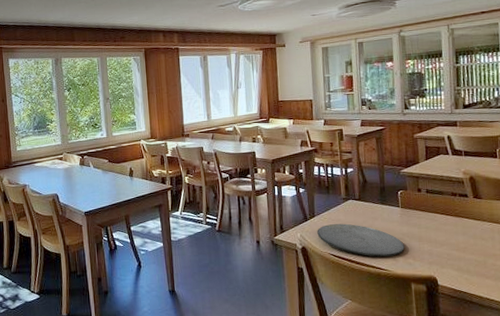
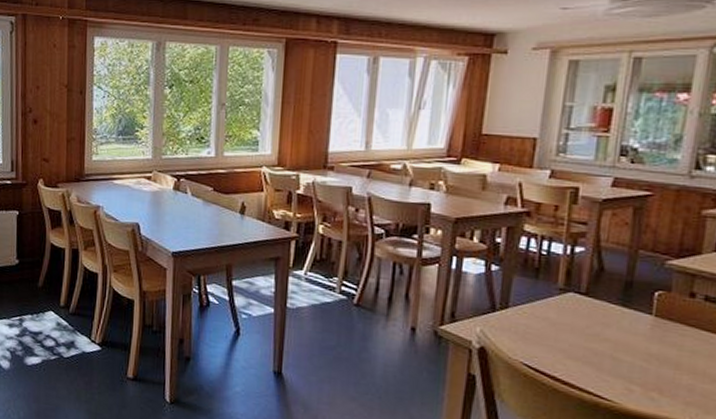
plate: present [317,223,405,257] -> none [507,321,648,383]

